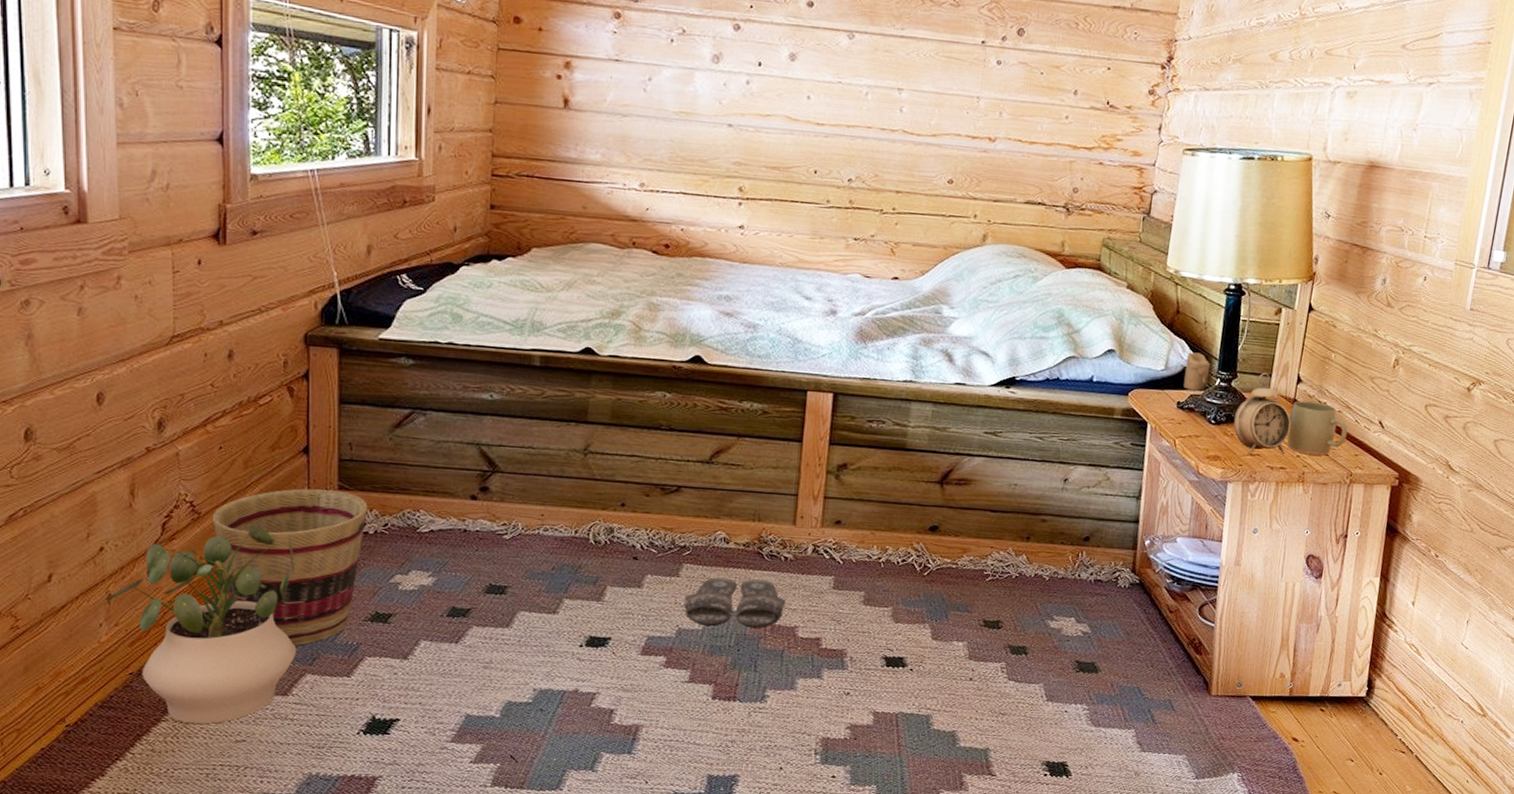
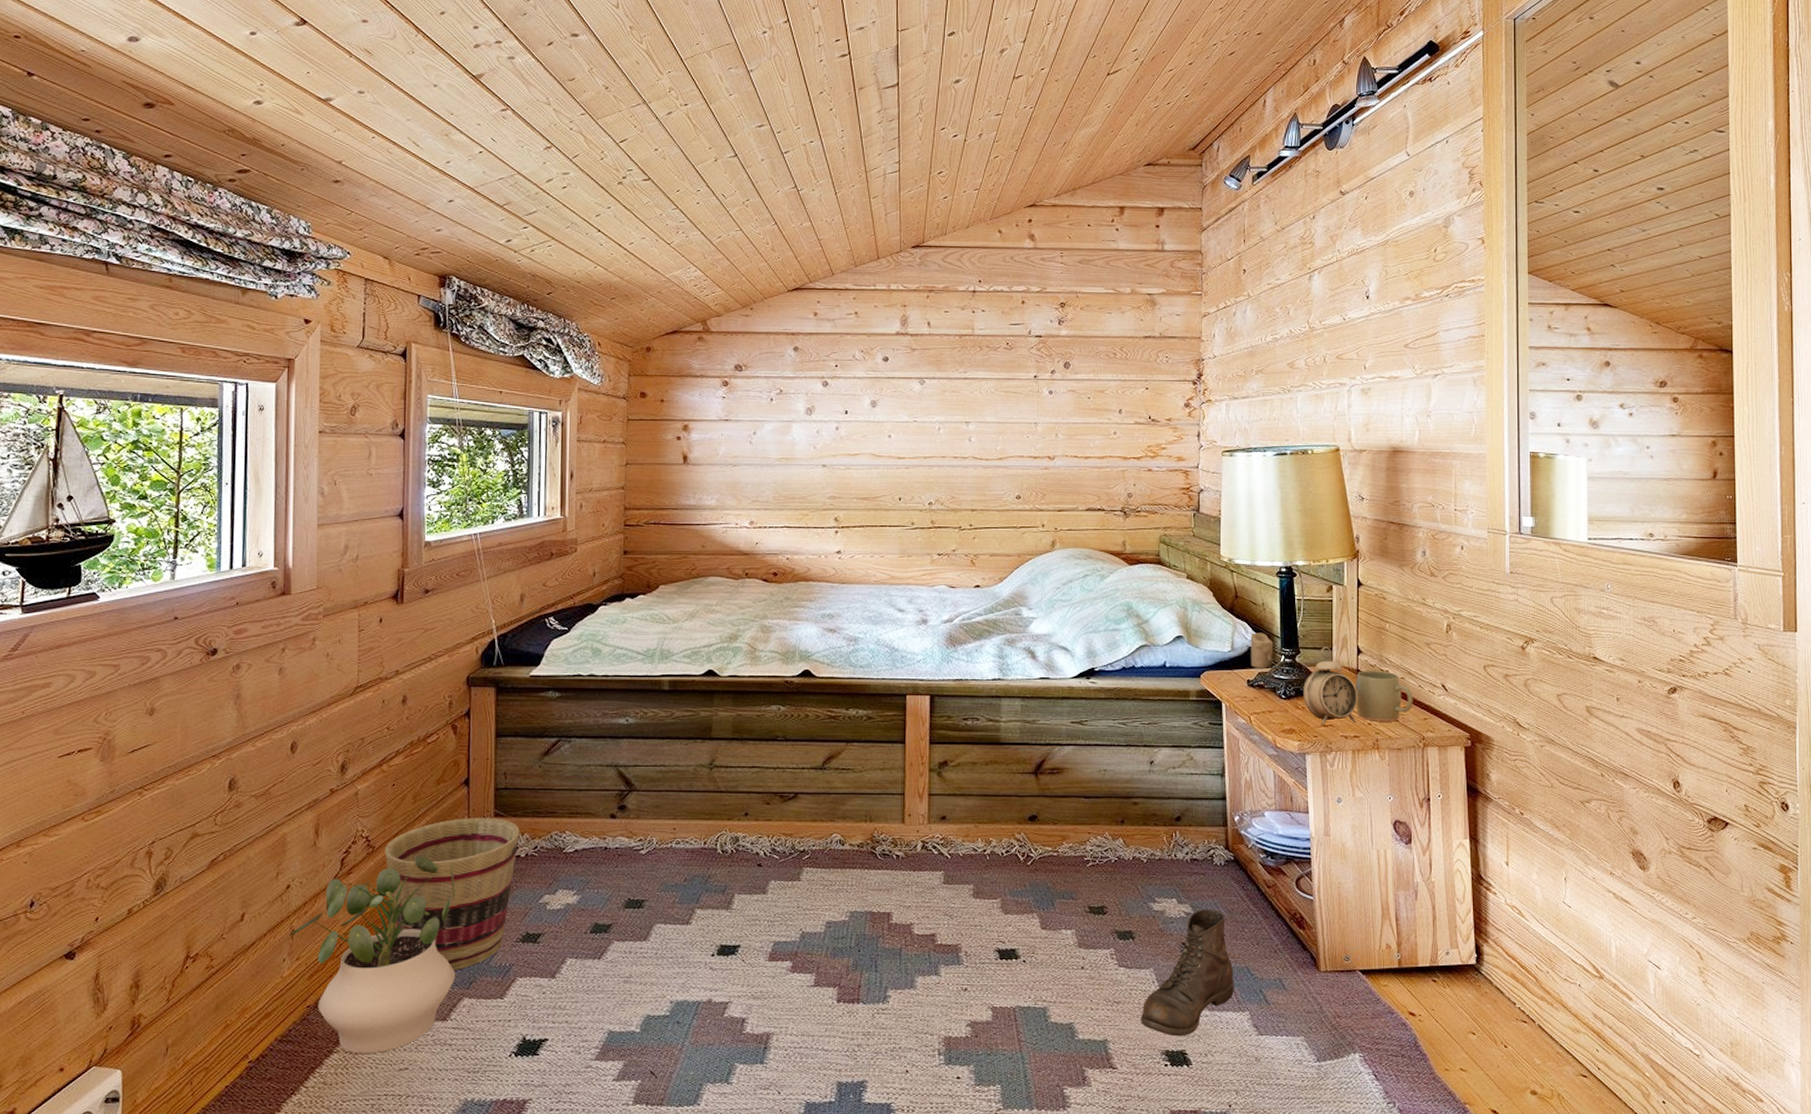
slippers: present [683,577,786,628] -> none [806,878,900,928]
boot: none [1024,629,1124,749] -> present [1140,909,1234,1037]

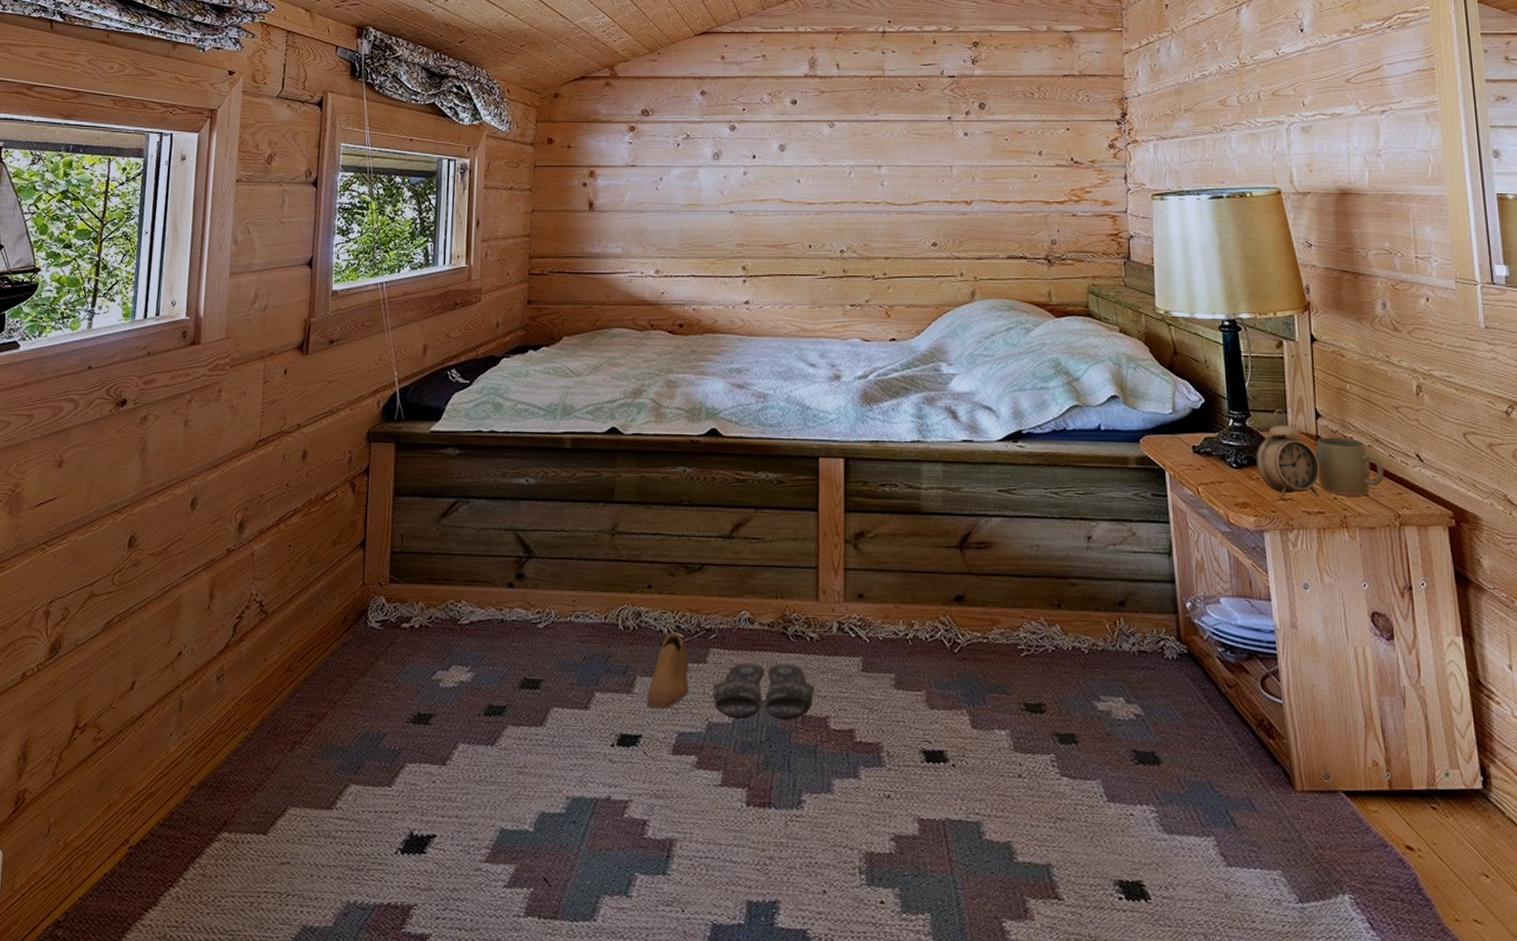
potted plant: present [289,856,456,1054] -> none [178,624,347,845]
basket: present [384,817,520,970] -> none [277,582,415,753]
shoe: none [744,854,784,922] -> present [646,632,689,709]
slippers: none [806,878,900,928] -> present [712,662,815,720]
boot: present [1140,909,1234,1037] -> none [1087,711,1196,864]
candle: present [1250,632,1274,668] -> none [1193,393,1221,433]

